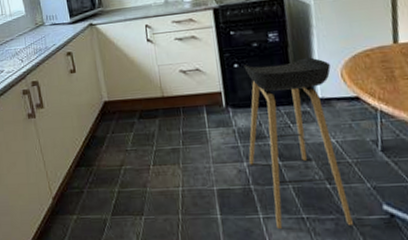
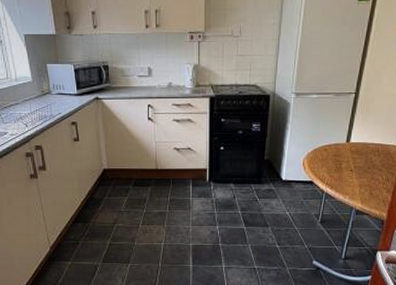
stool: present [244,57,353,229] -> none [220,147,296,275]

